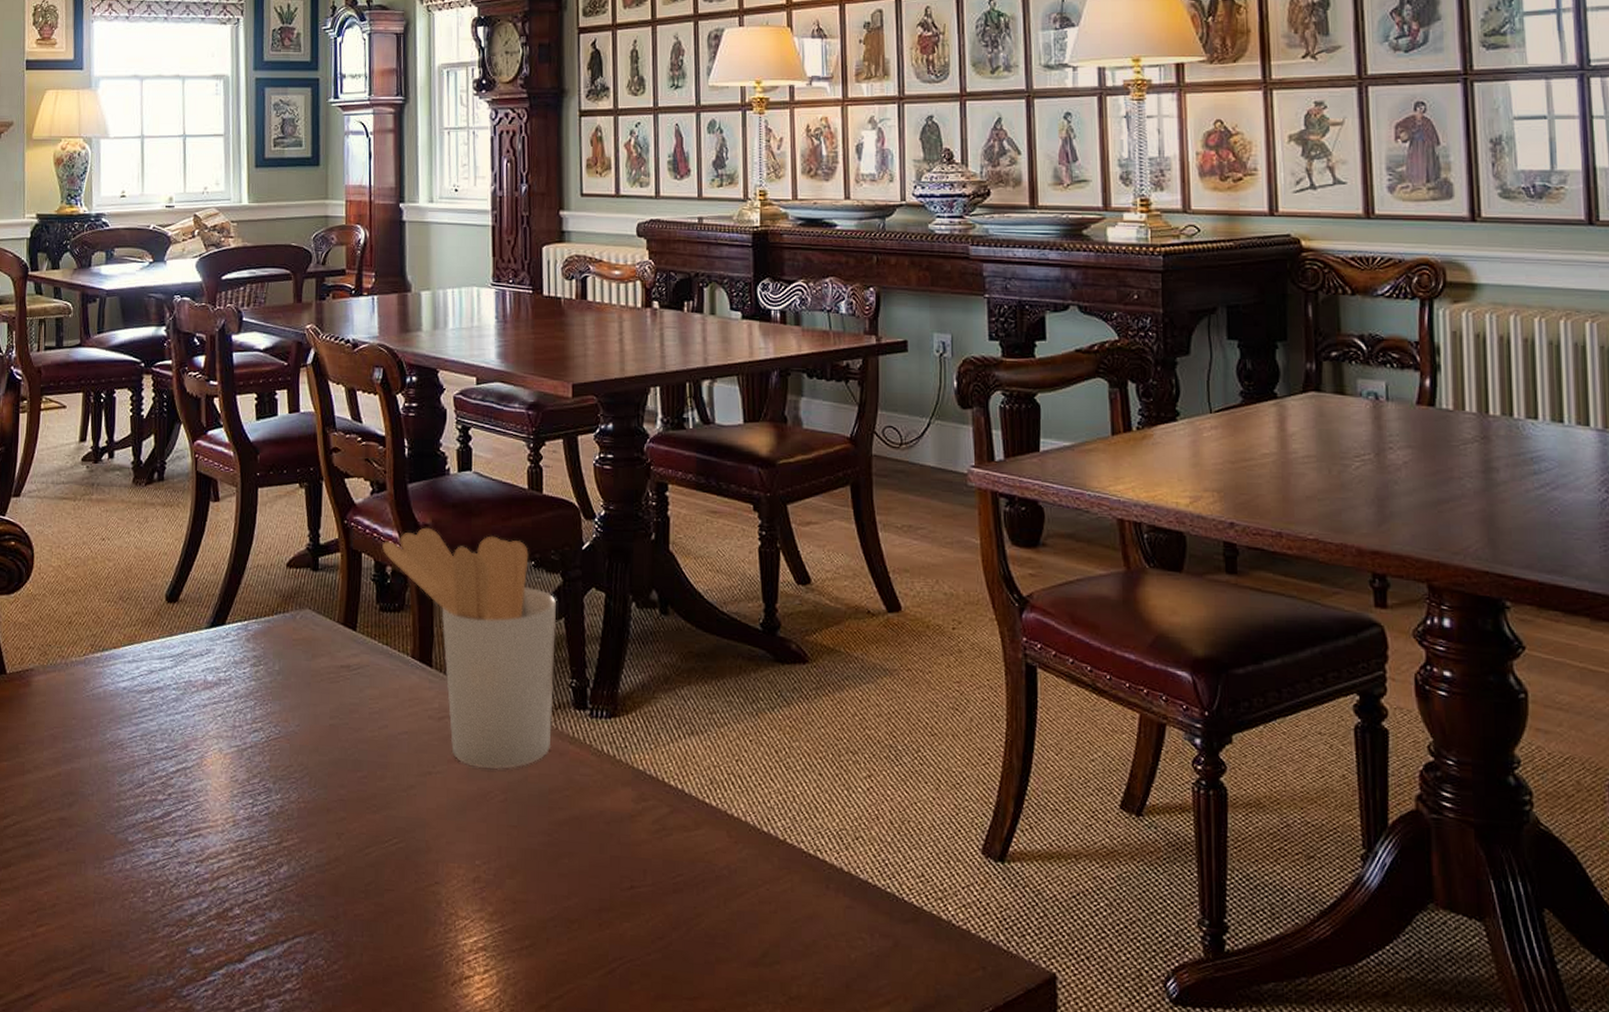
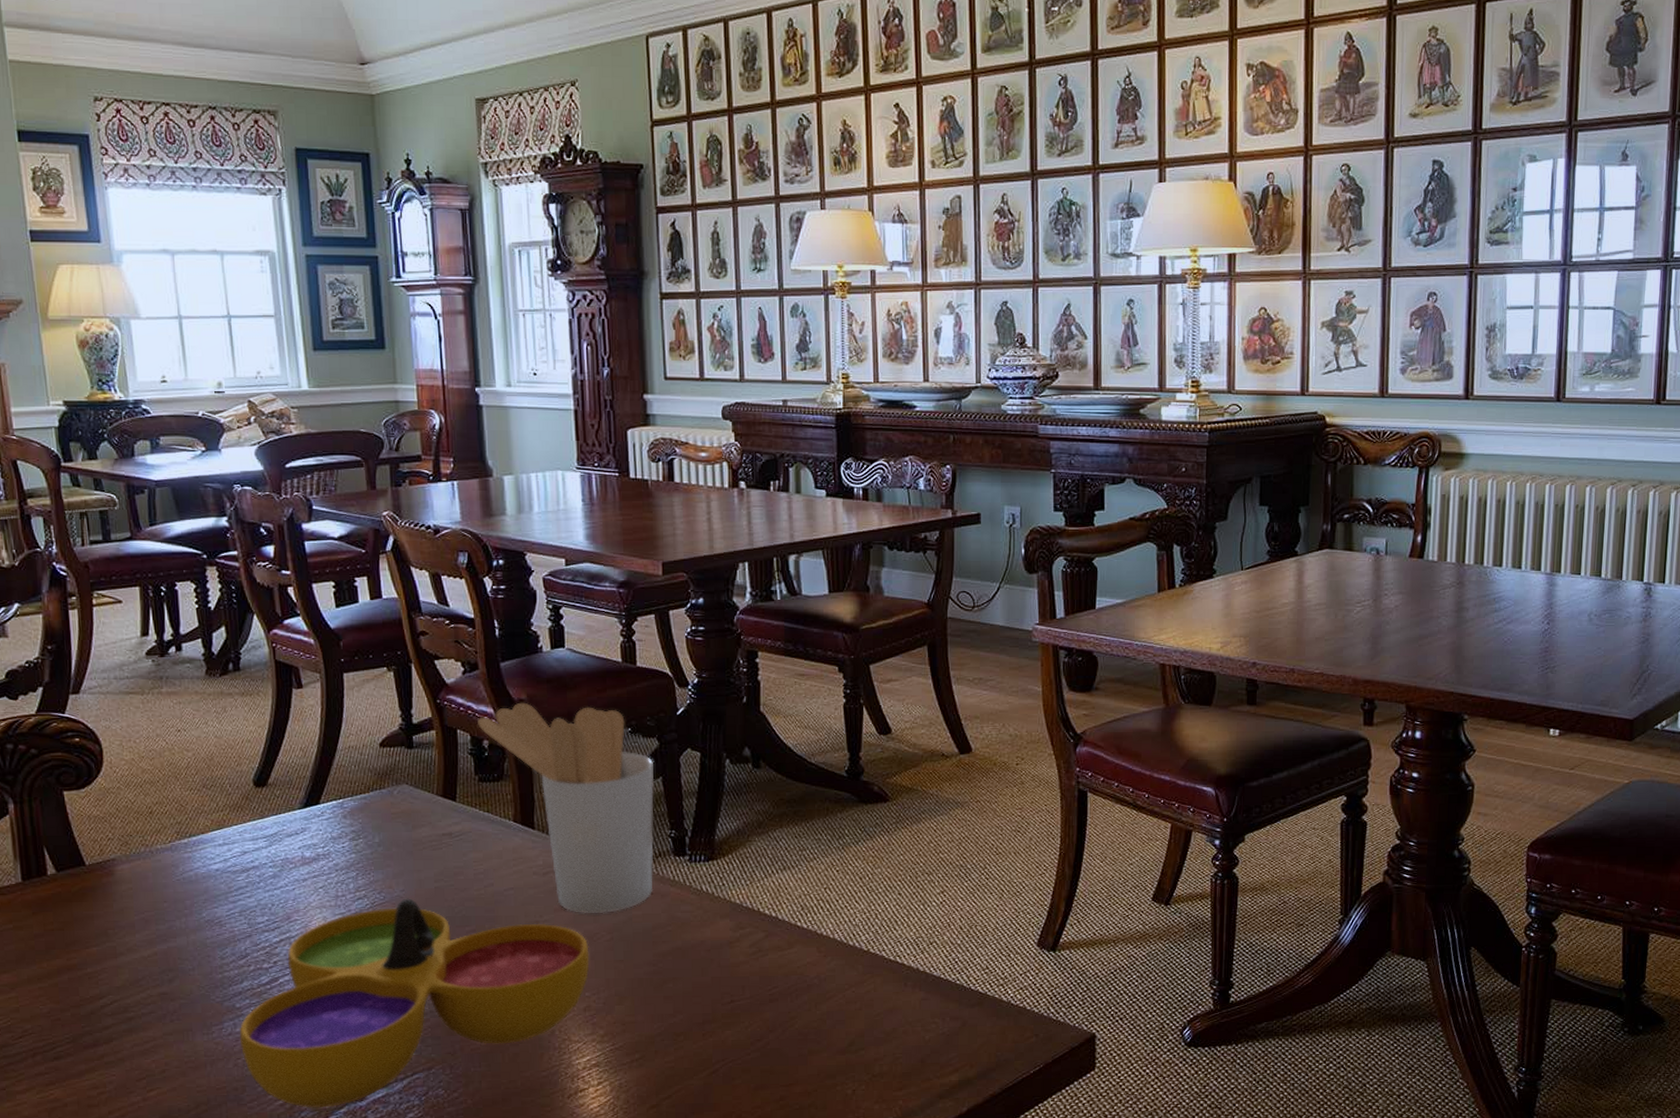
decorative bowl: none [128,734,482,966] -> present [239,898,590,1108]

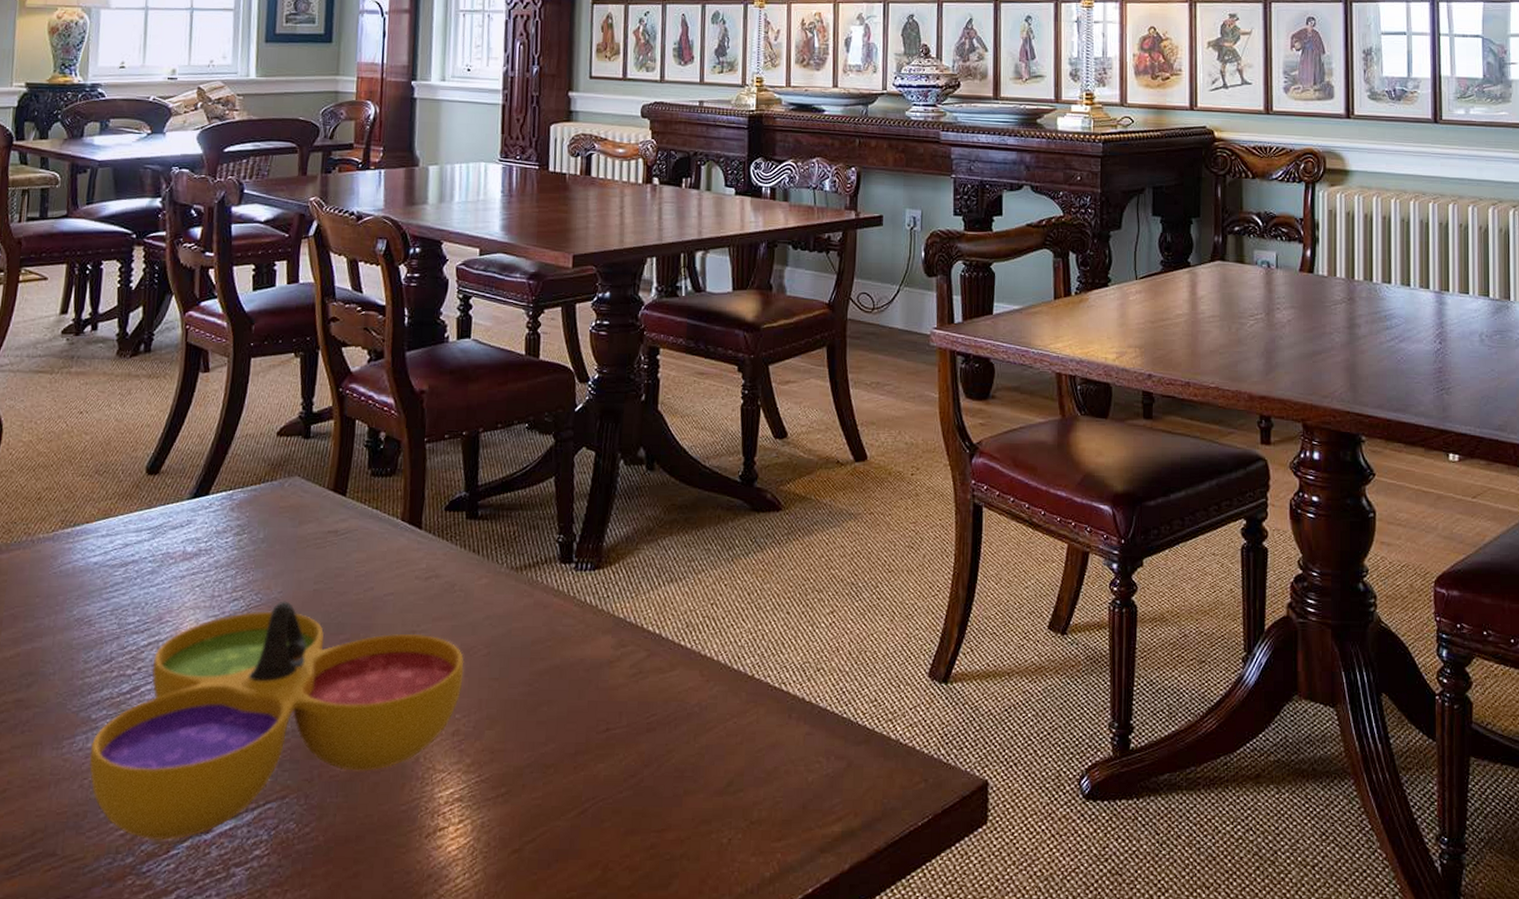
utensil holder: present [478,702,655,913] -> none [377,393,547,624]

